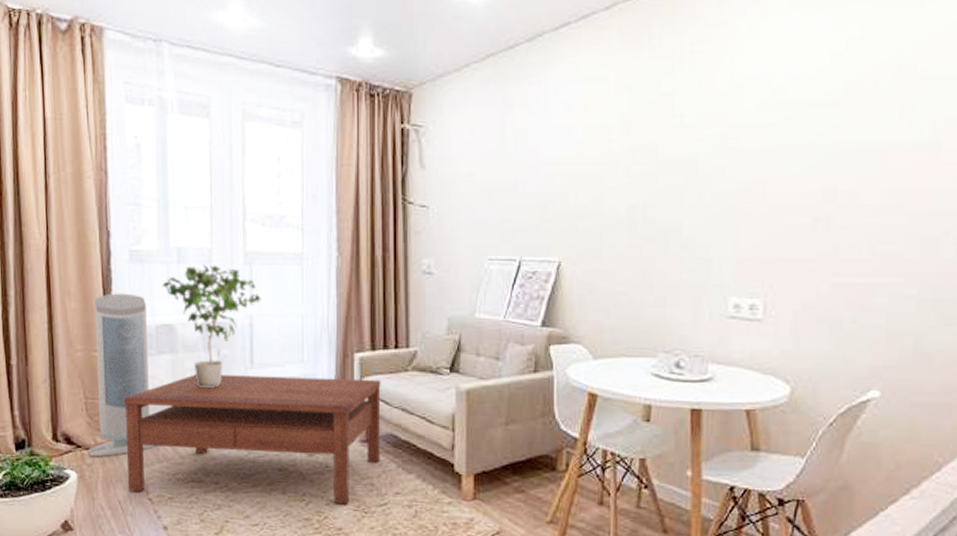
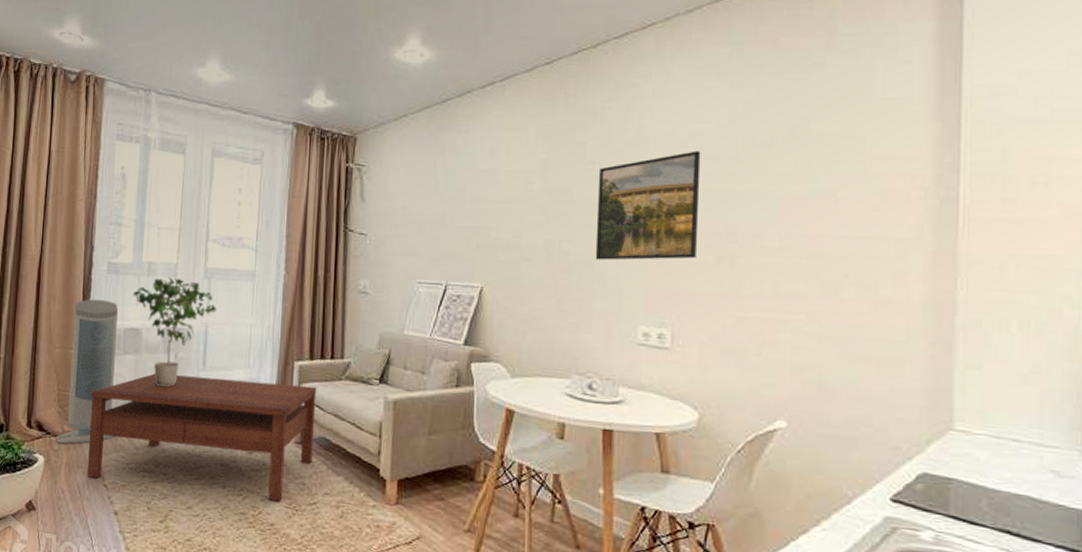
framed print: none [683,99,799,226] -> present [595,151,701,260]

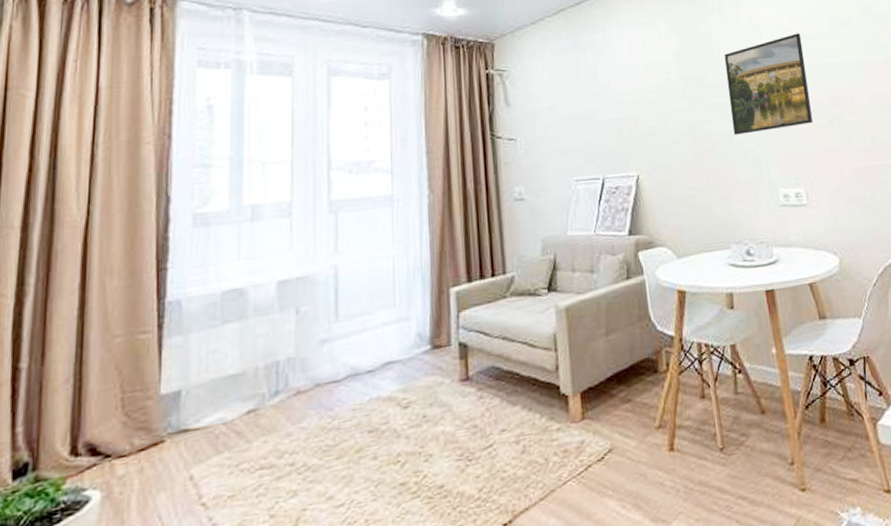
air purifier: present [56,299,118,444] -> none [120,261,215,467]
coffee table: present [86,373,317,502] -> none [173,311,482,501]
potted plant: present [132,278,217,387] -> none [231,218,348,355]

